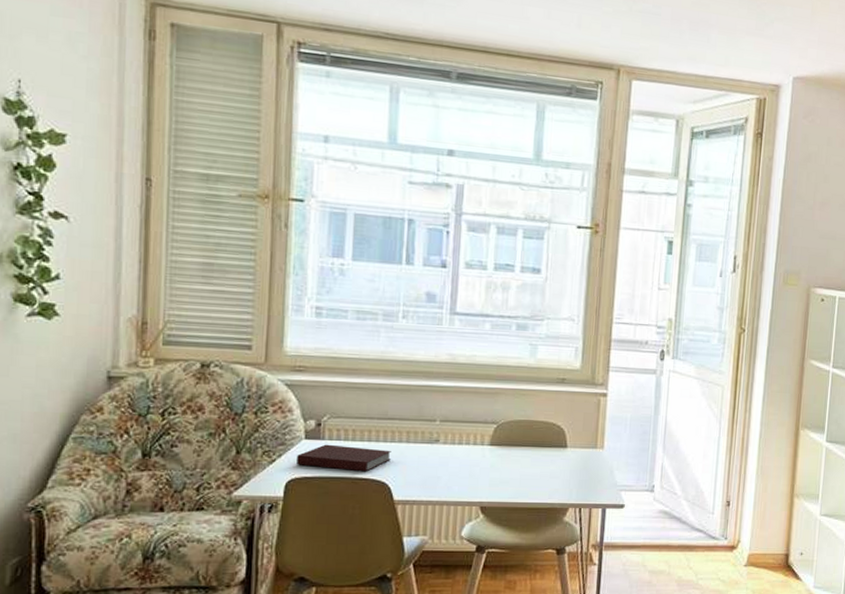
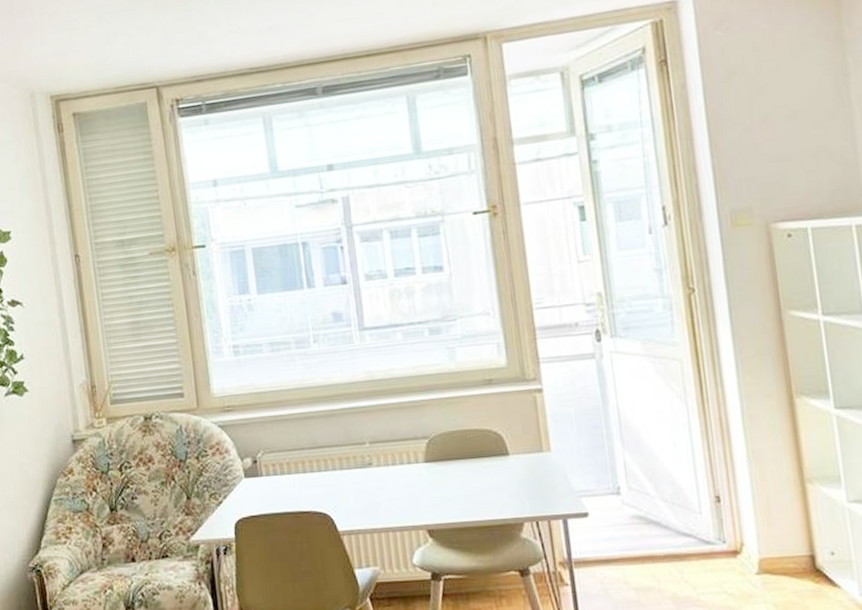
notebook: present [297,444,391,472] -> none [240,479,328,505]

